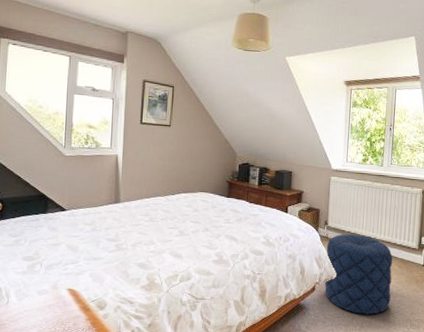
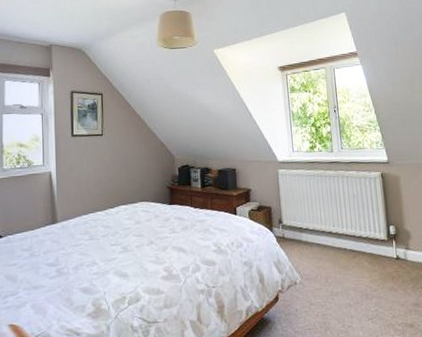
pouf: present [325,233,393,315] -> none [284,230,366,323]

